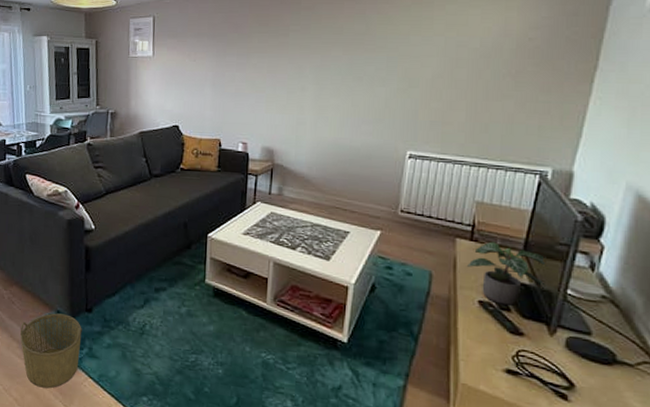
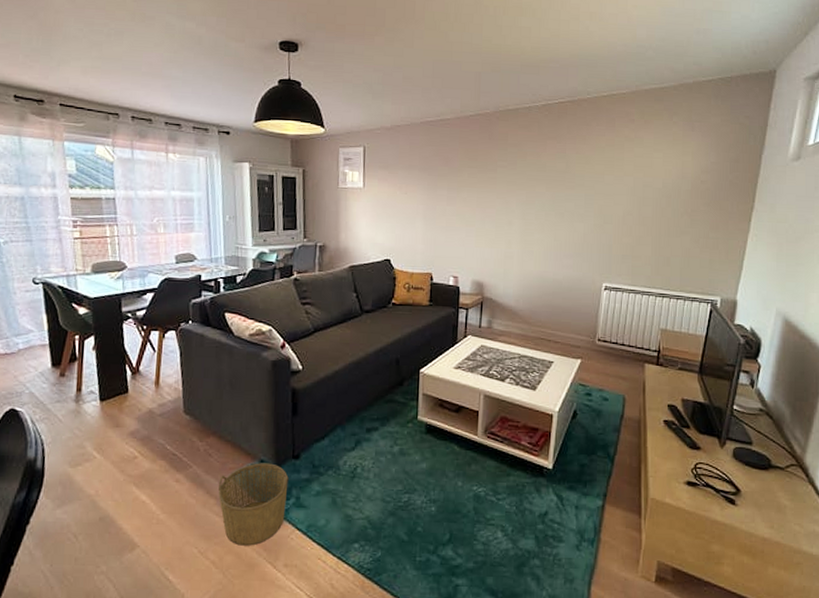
potted plant: present [466,241,548,306] -> none [653,365,718,424]

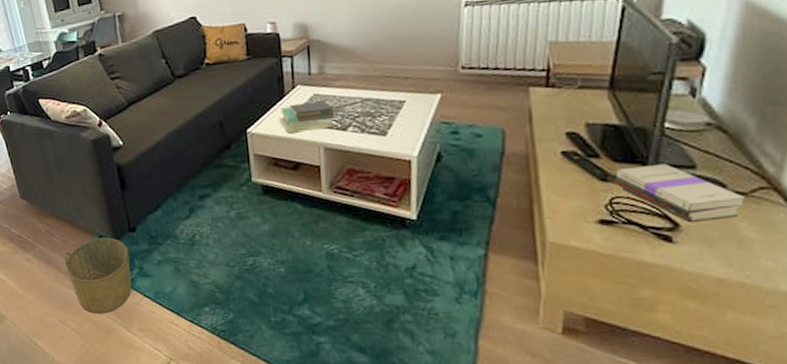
books: none [449,351,497,379] -> present [278,101,335,134]
books: none [693,438,783,489] -> present [605,163,747,222]

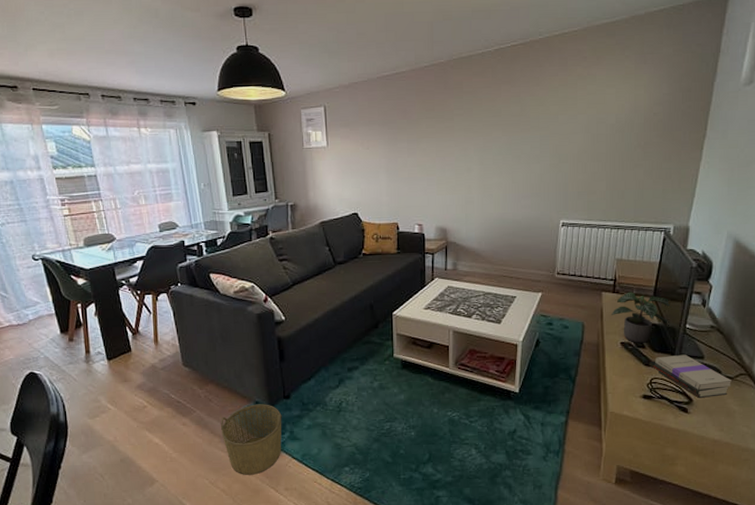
books: present [278,101,335,134] -> none [419,292,463,318]
potted plant: none [543,84,640,153] -> present [610,292,672,344]

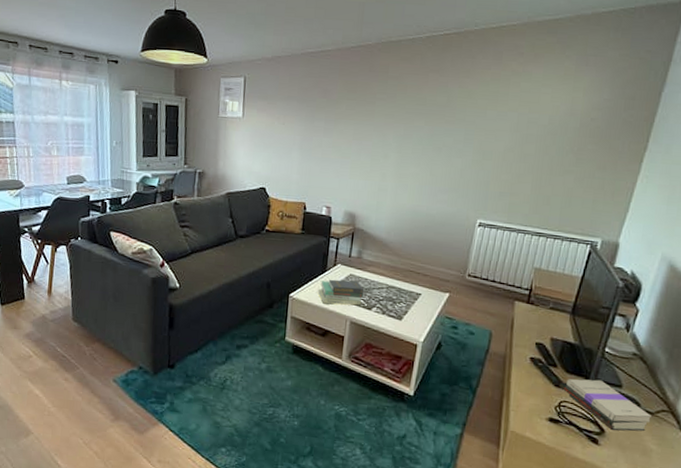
basket: present [221,404,282,475] -> none [101,369,164,442]
books: none [419,292,463,318] -> present [317,279,365,306]
potted plant: present [610,292,672,344] -> none [522,304,591,363]

